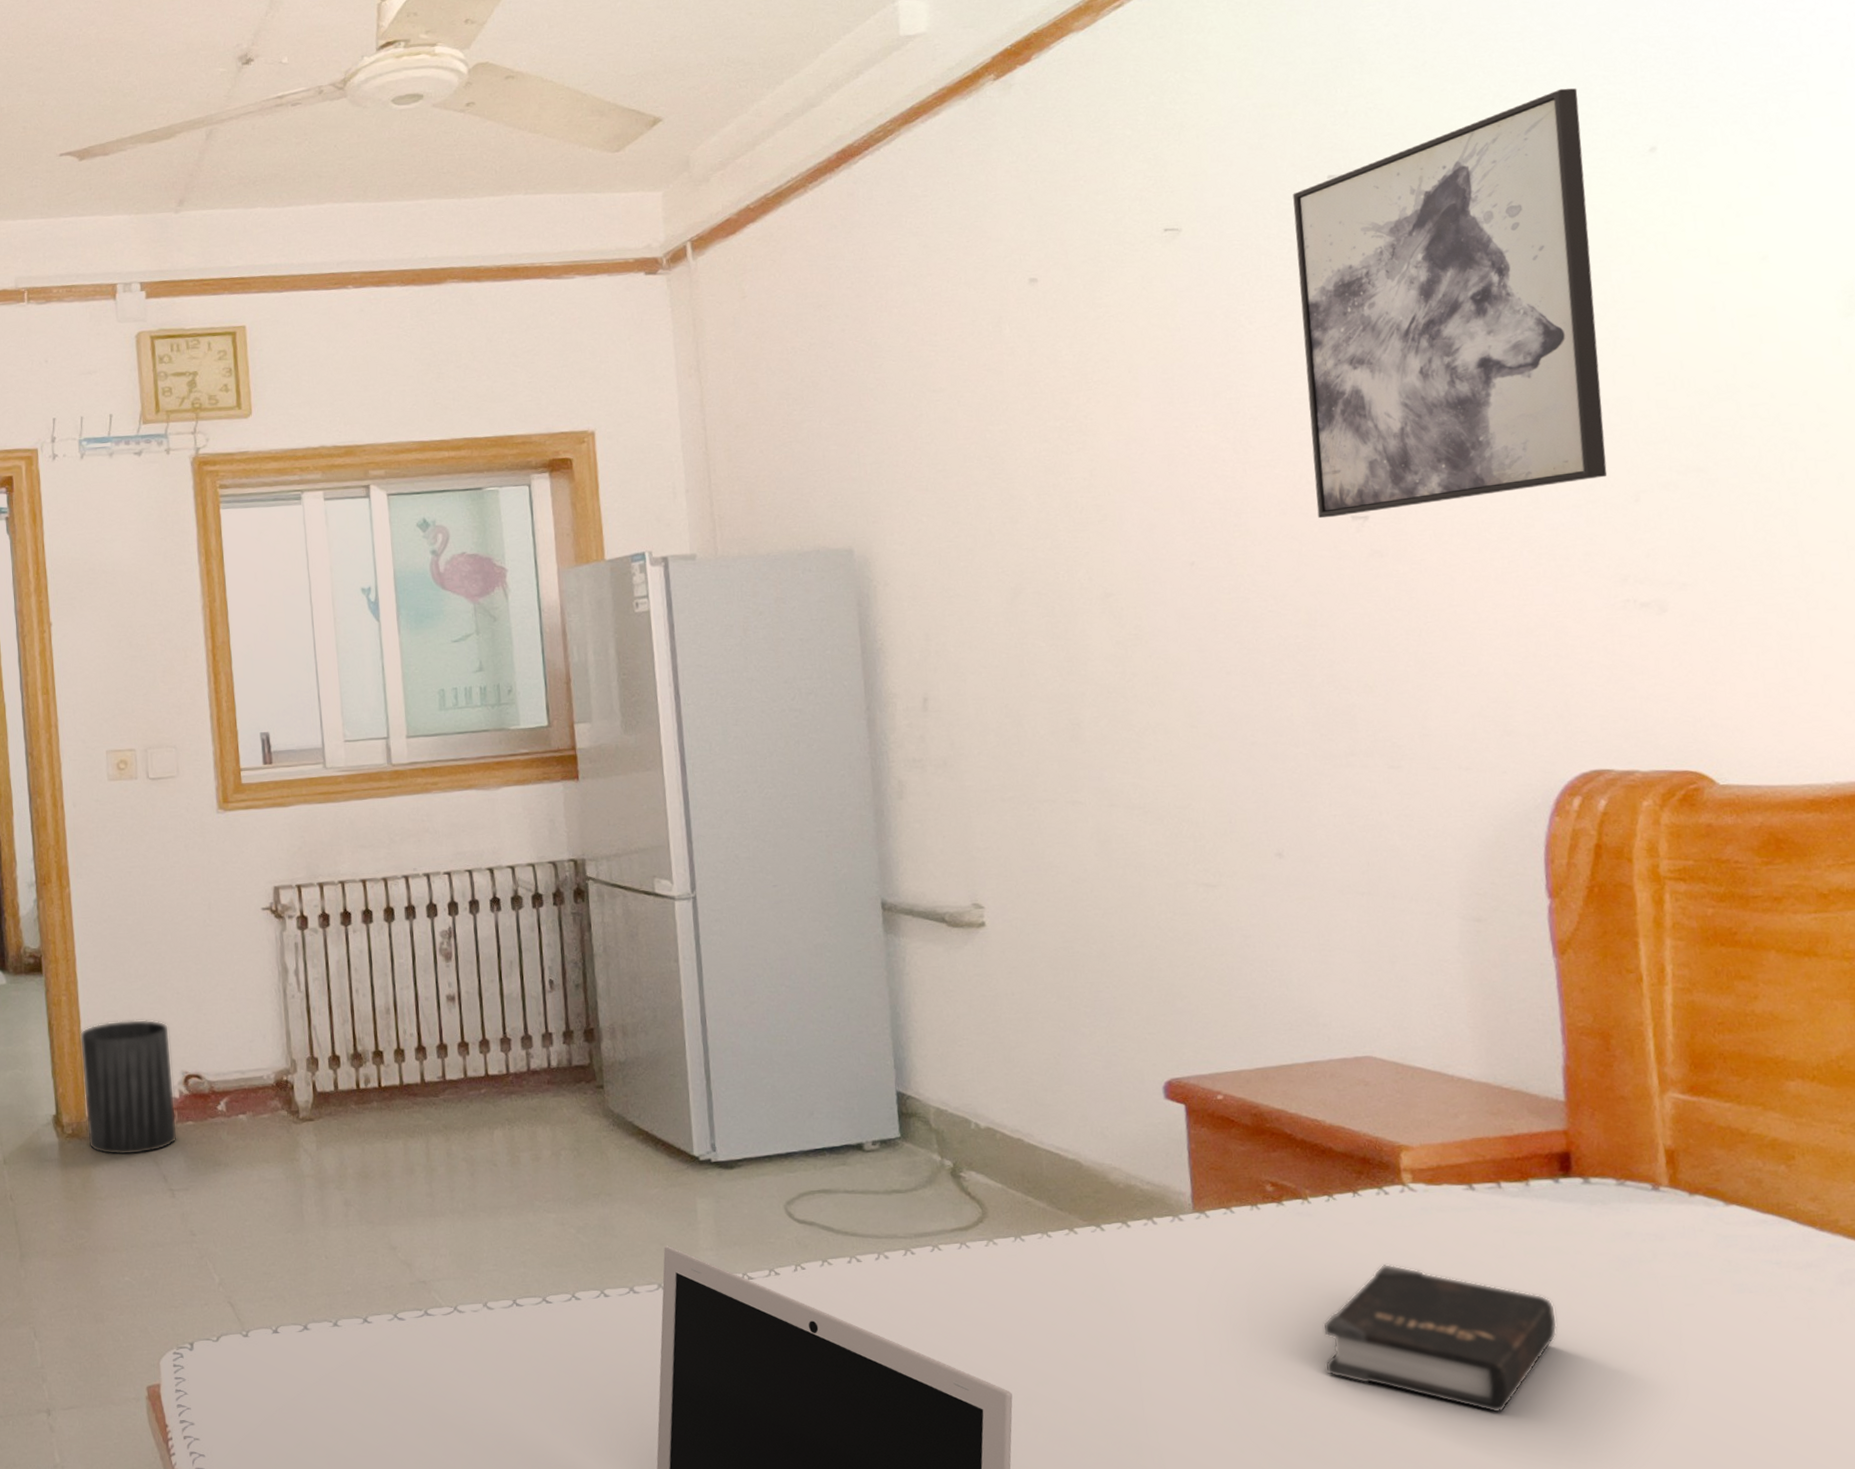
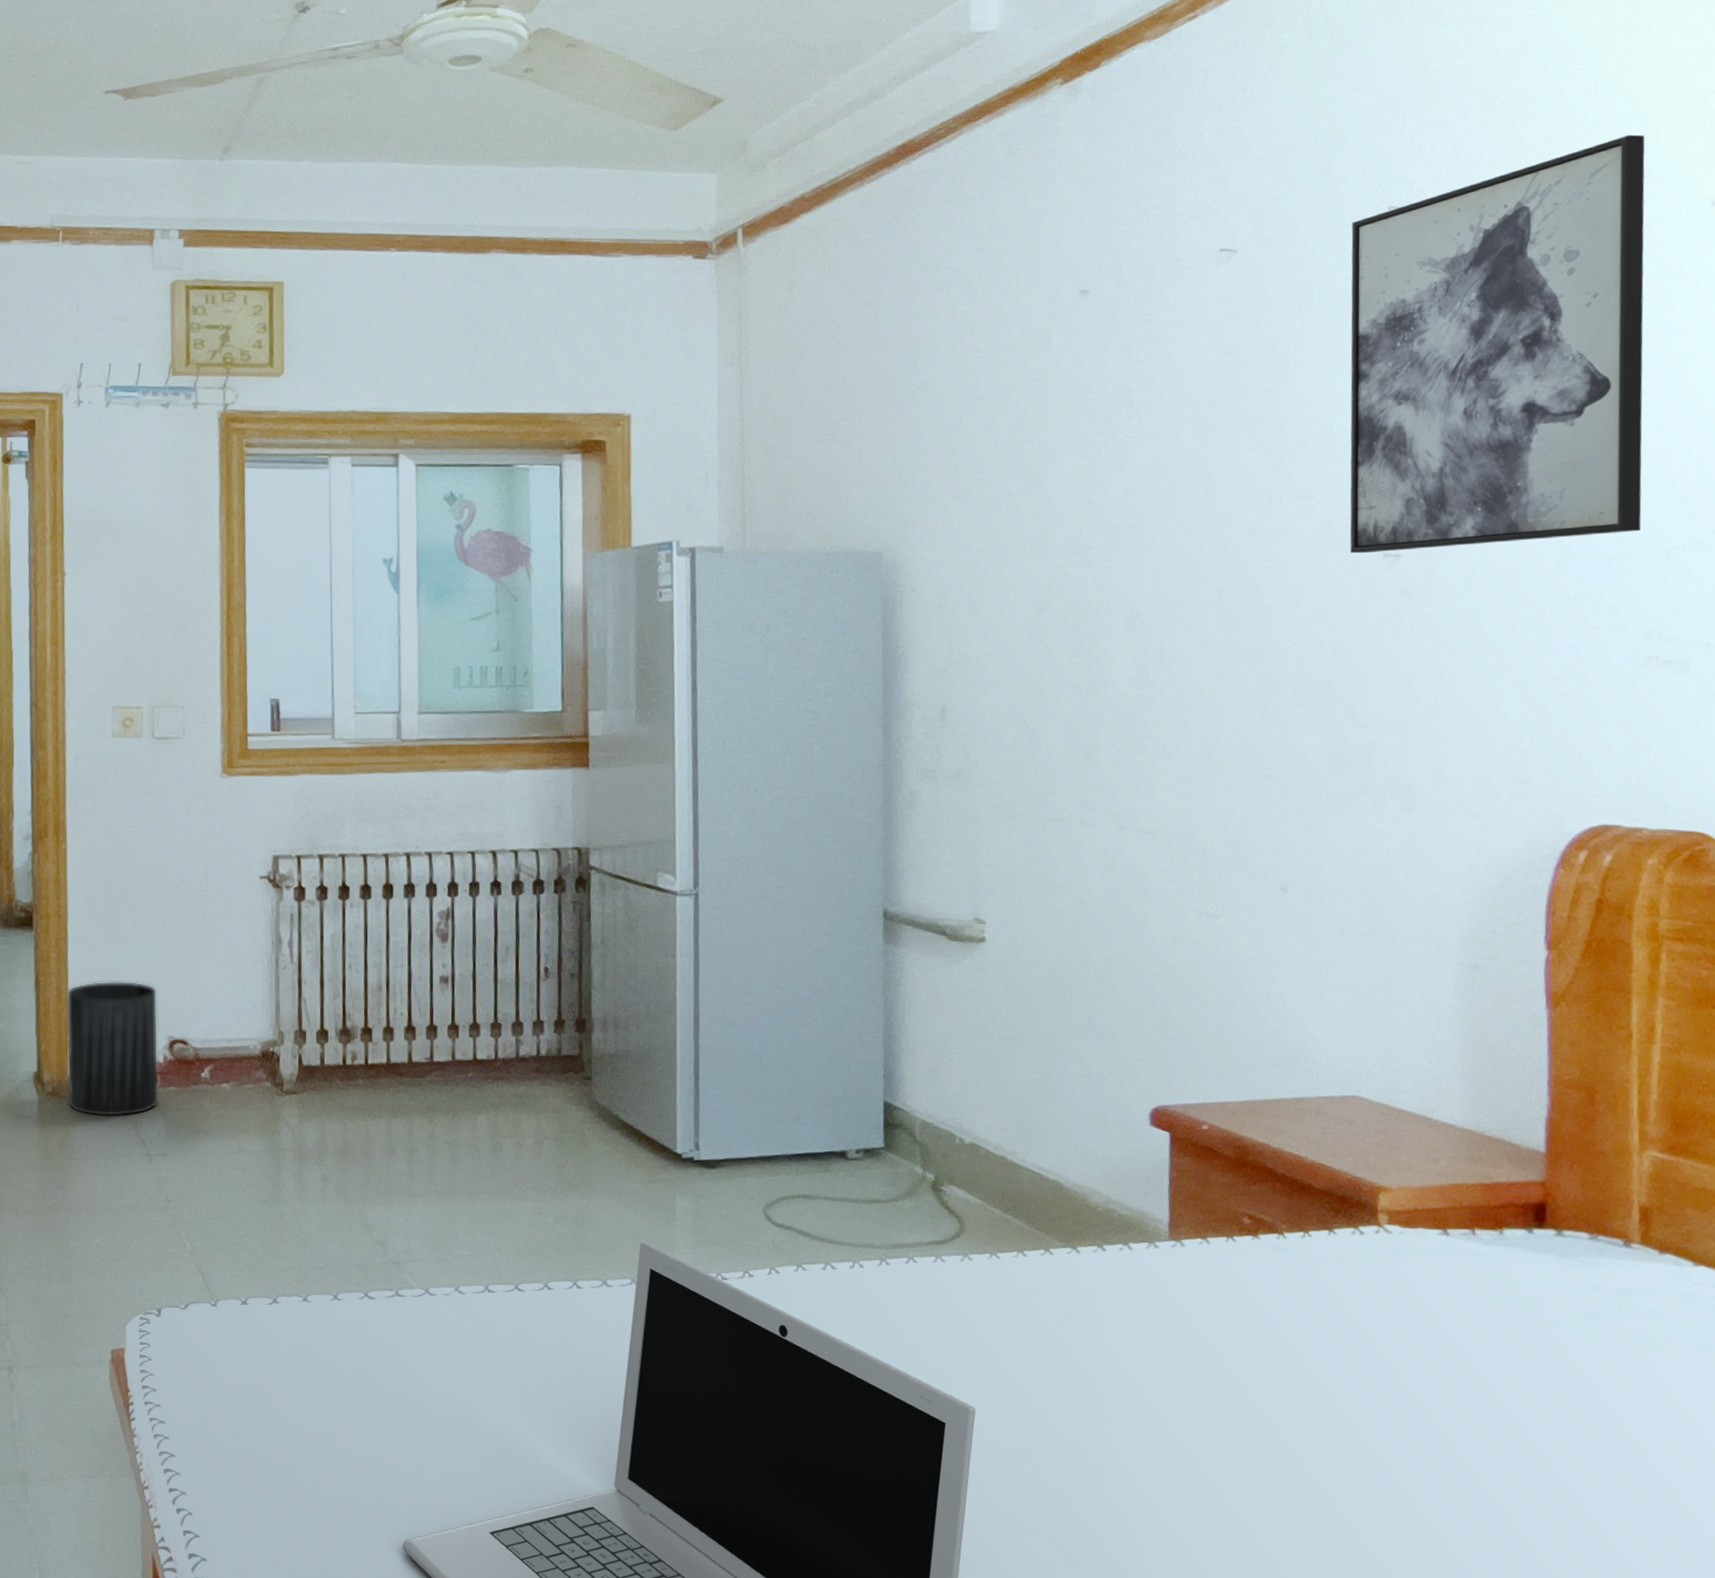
hardback book: present [1322,1263,1558,1413] -> none [1286,1302,1519,1456]

